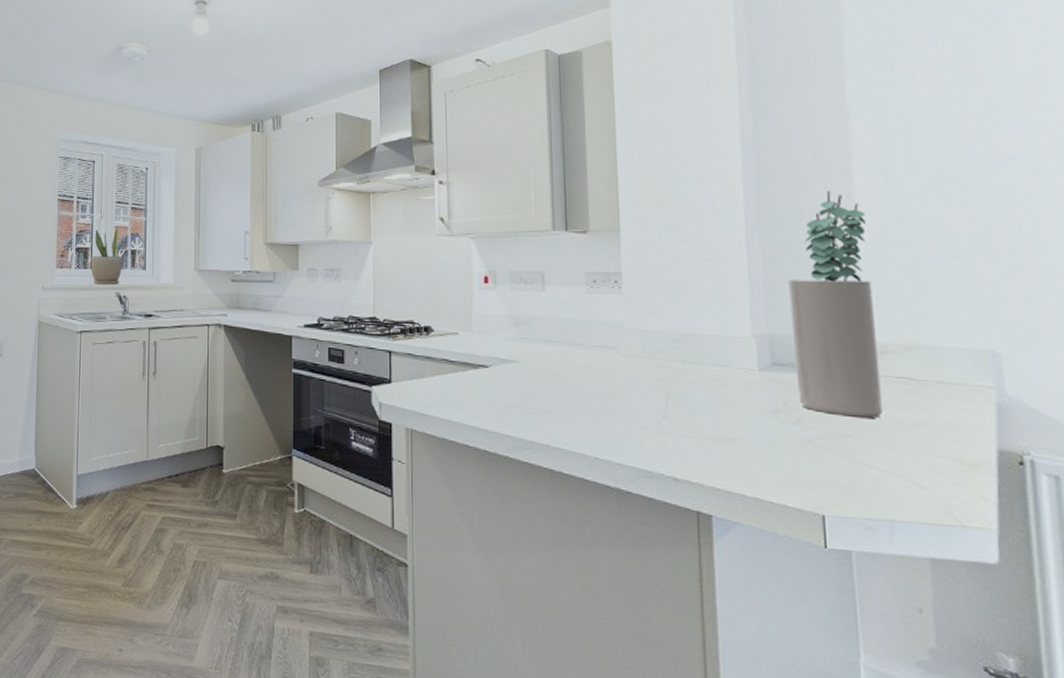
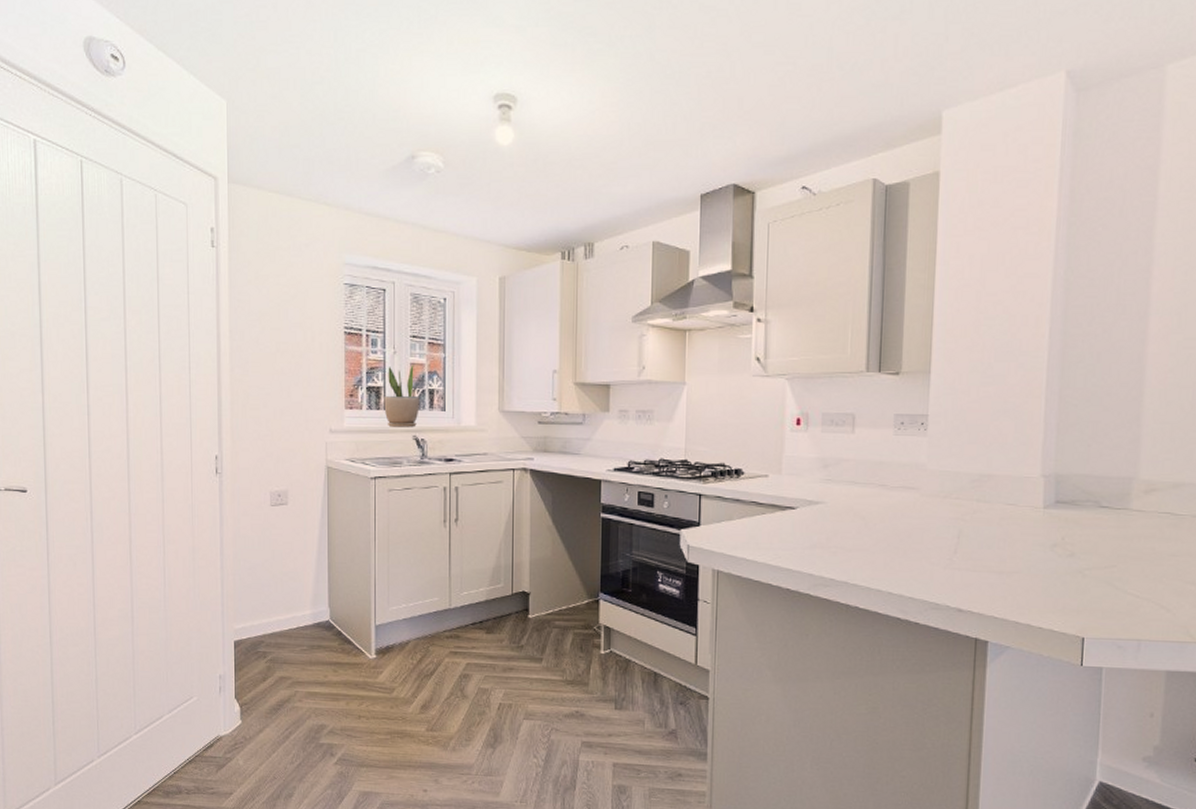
vase: present [789,190,882,418] -> none [1074,334,1155,550]

